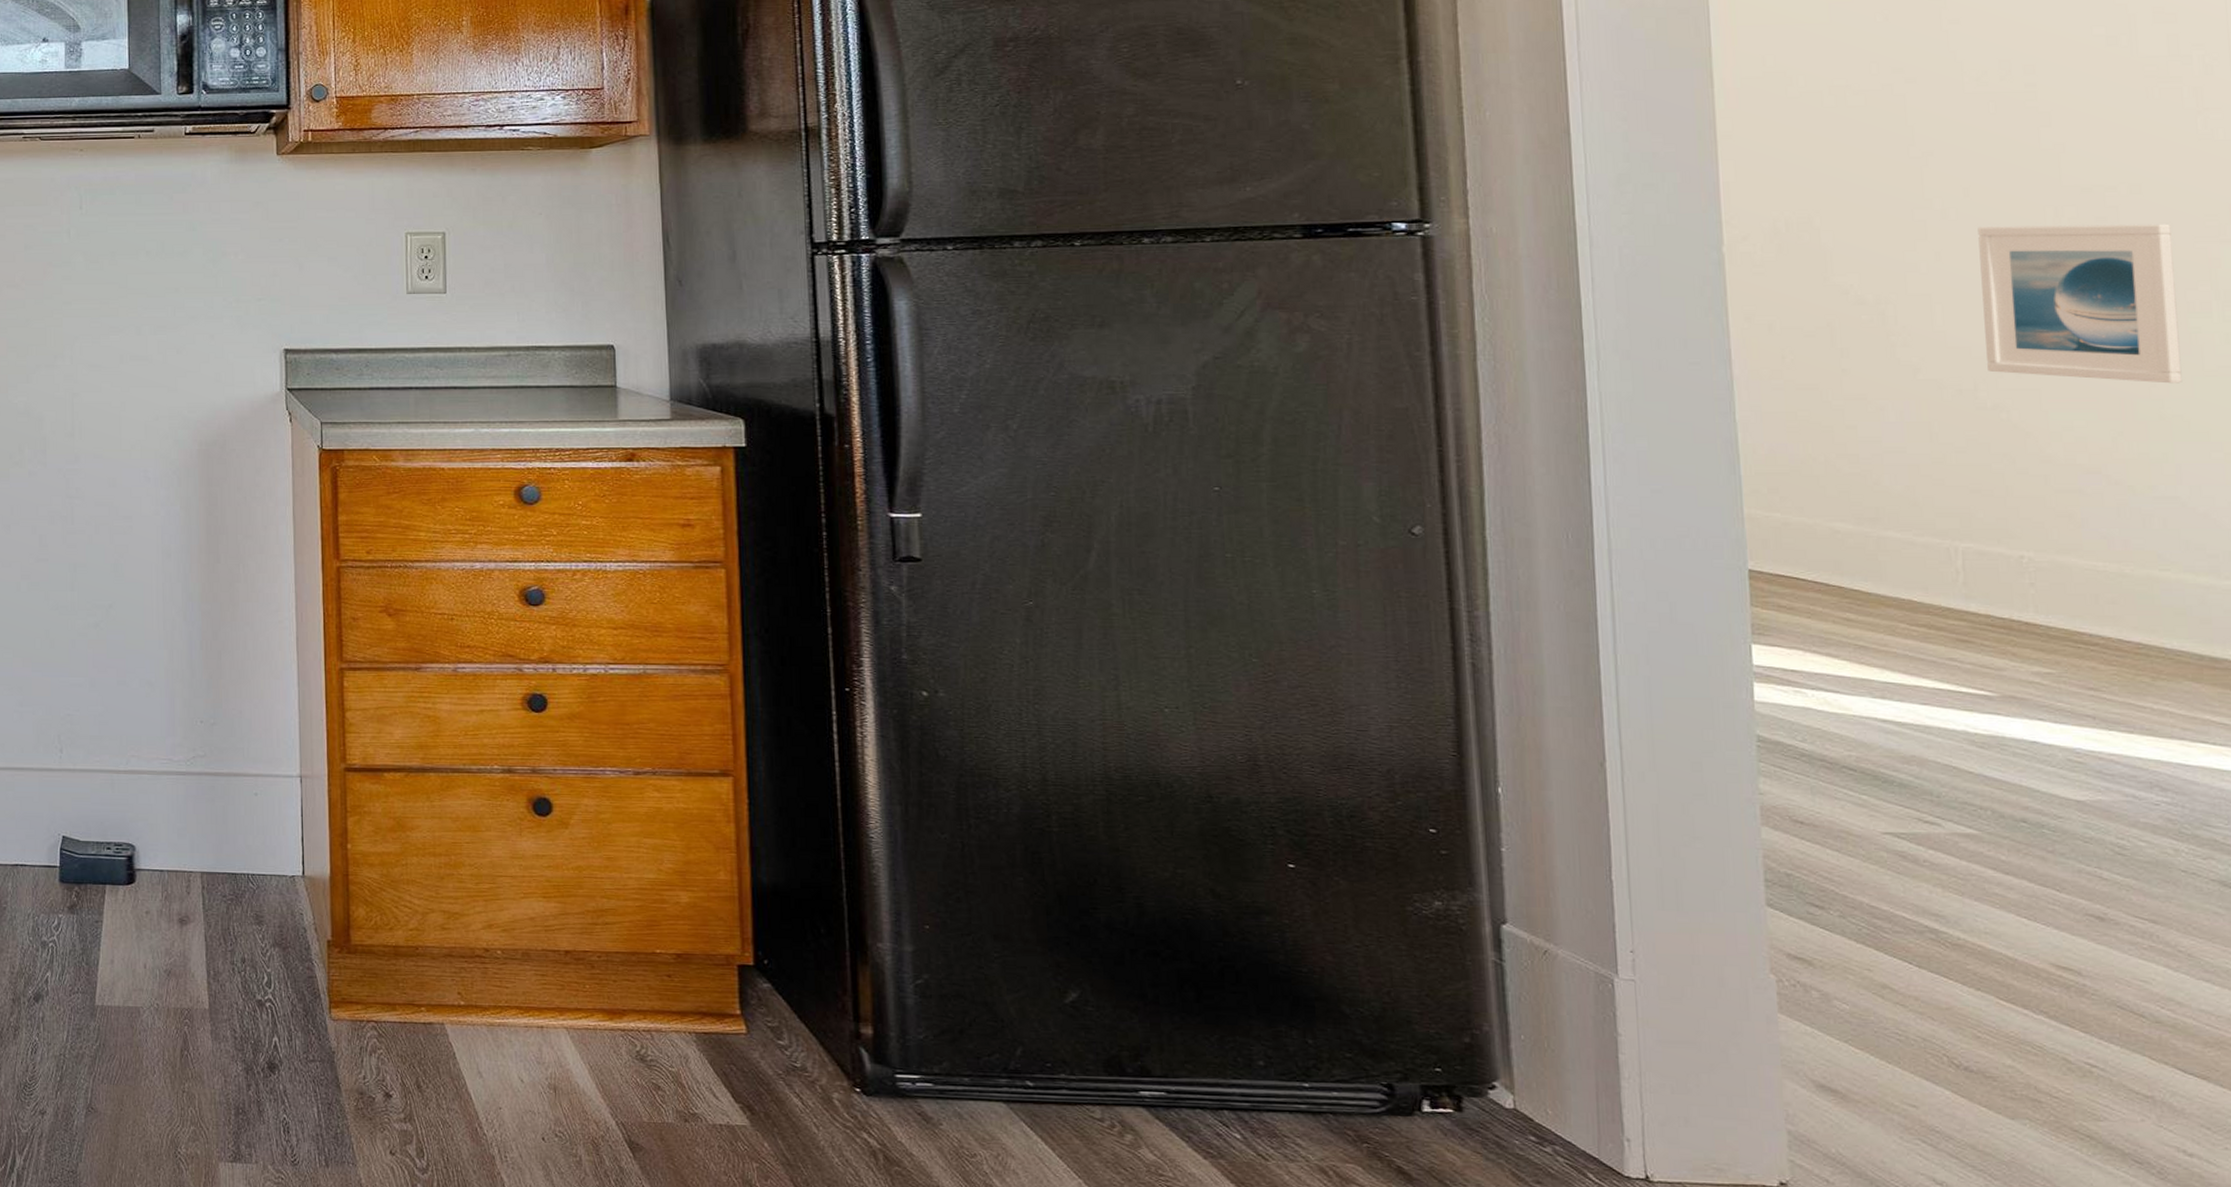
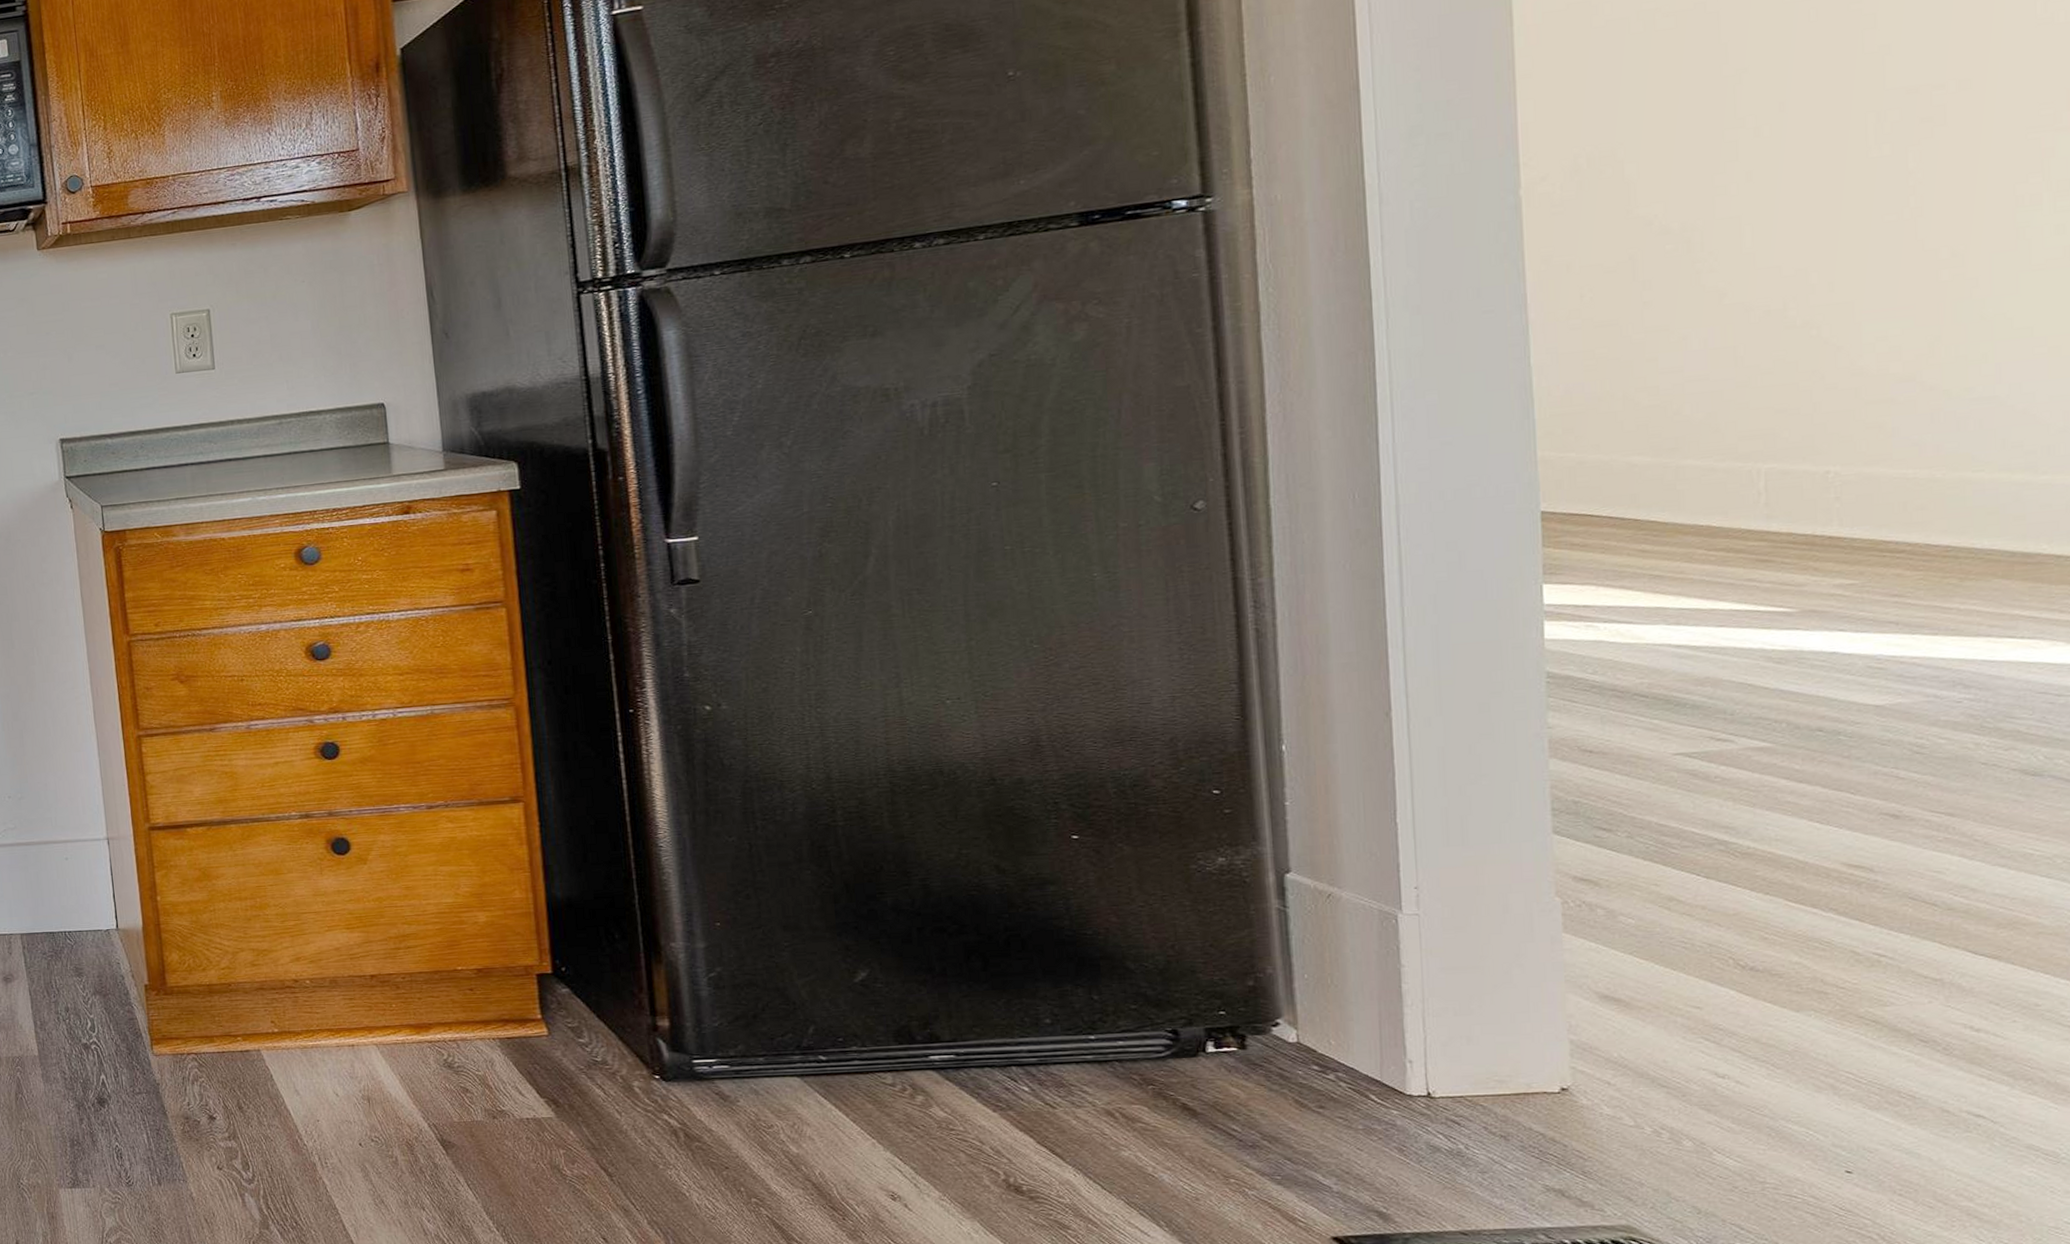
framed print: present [1978,224,2183,384] -> none [1793,117,2007,290]

